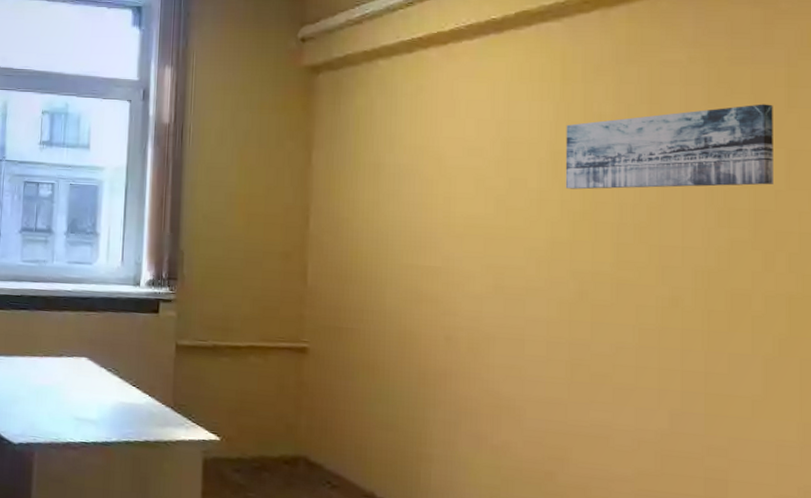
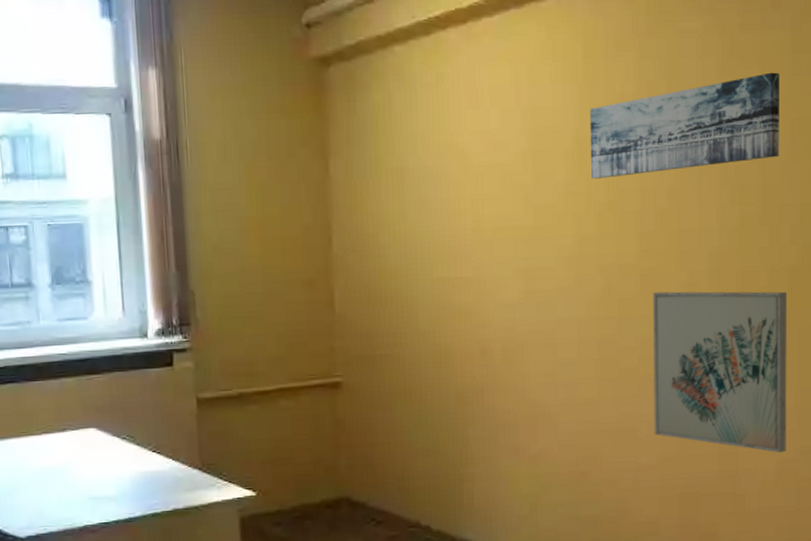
wall art: none [629,303,787,489] -> present [653,291,788,453]

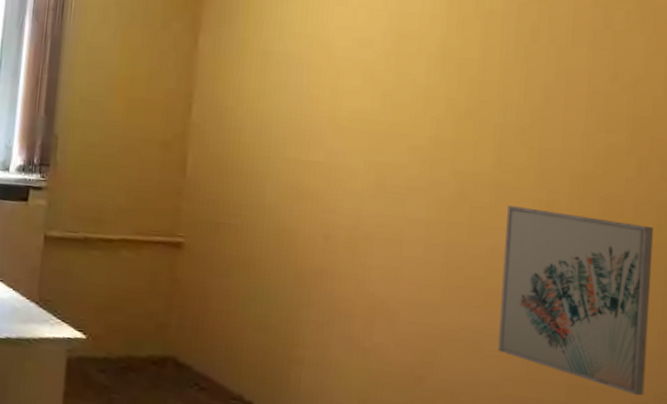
wall art: present [589,72,780,179] -> none [452,8,657,91]

